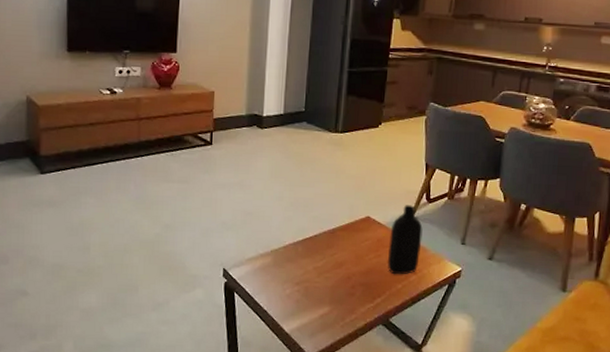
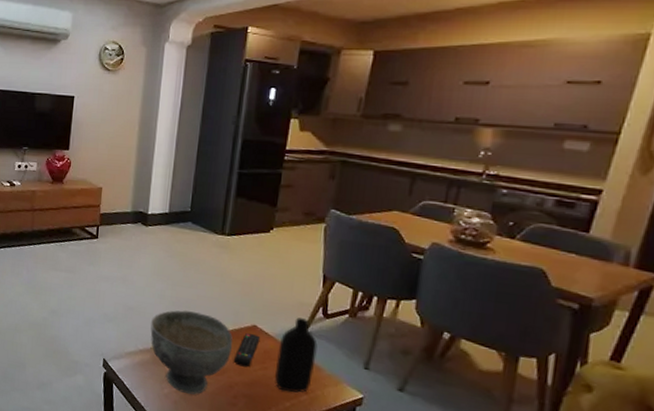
decorative bowl: none [270,210,349,291] -> present [150,310,233,395]
remote control: none [350,225,374,257] -> present [233,333,261,368]

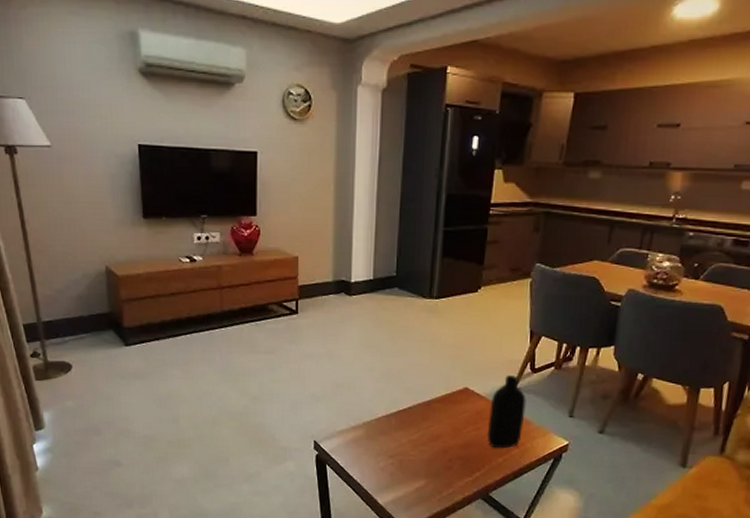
decorative bowl: present [150,310,233,395] -> none [362,381,446,464]
remote control: present [233,333,261,368] -> none [447,397,473,430]

